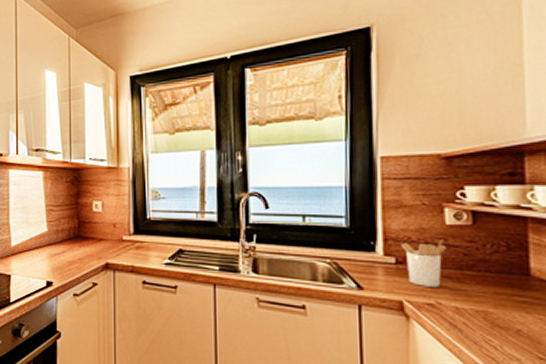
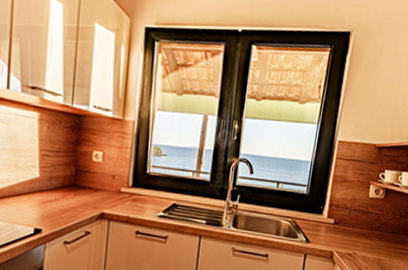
utensil holder: present [400,239,447,287] -> none [339,208,367,242]

